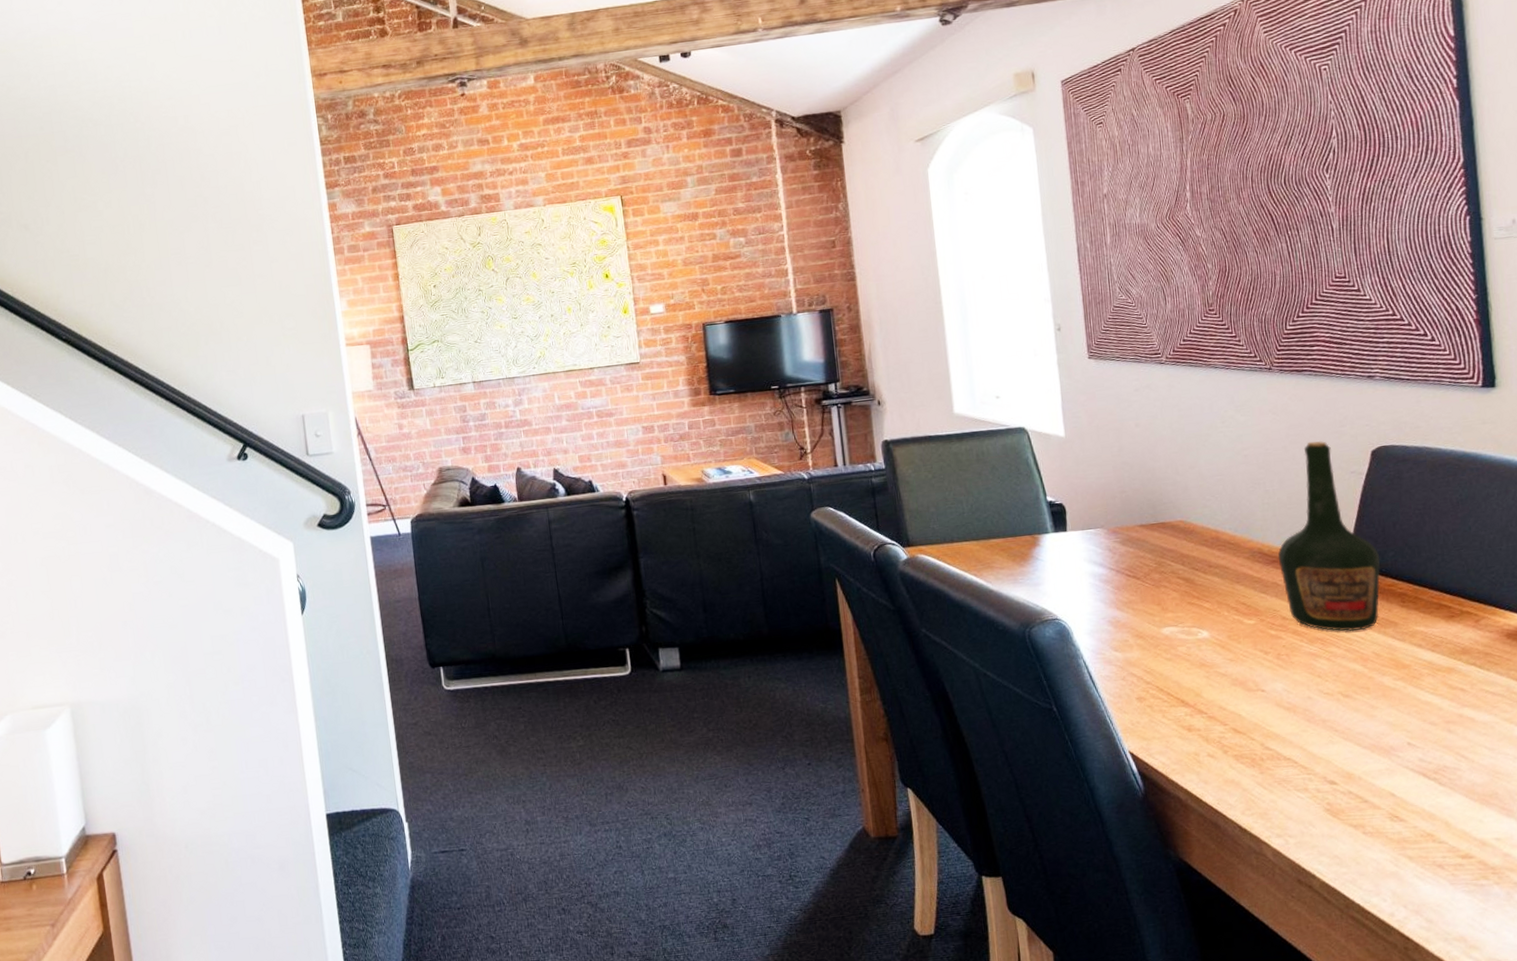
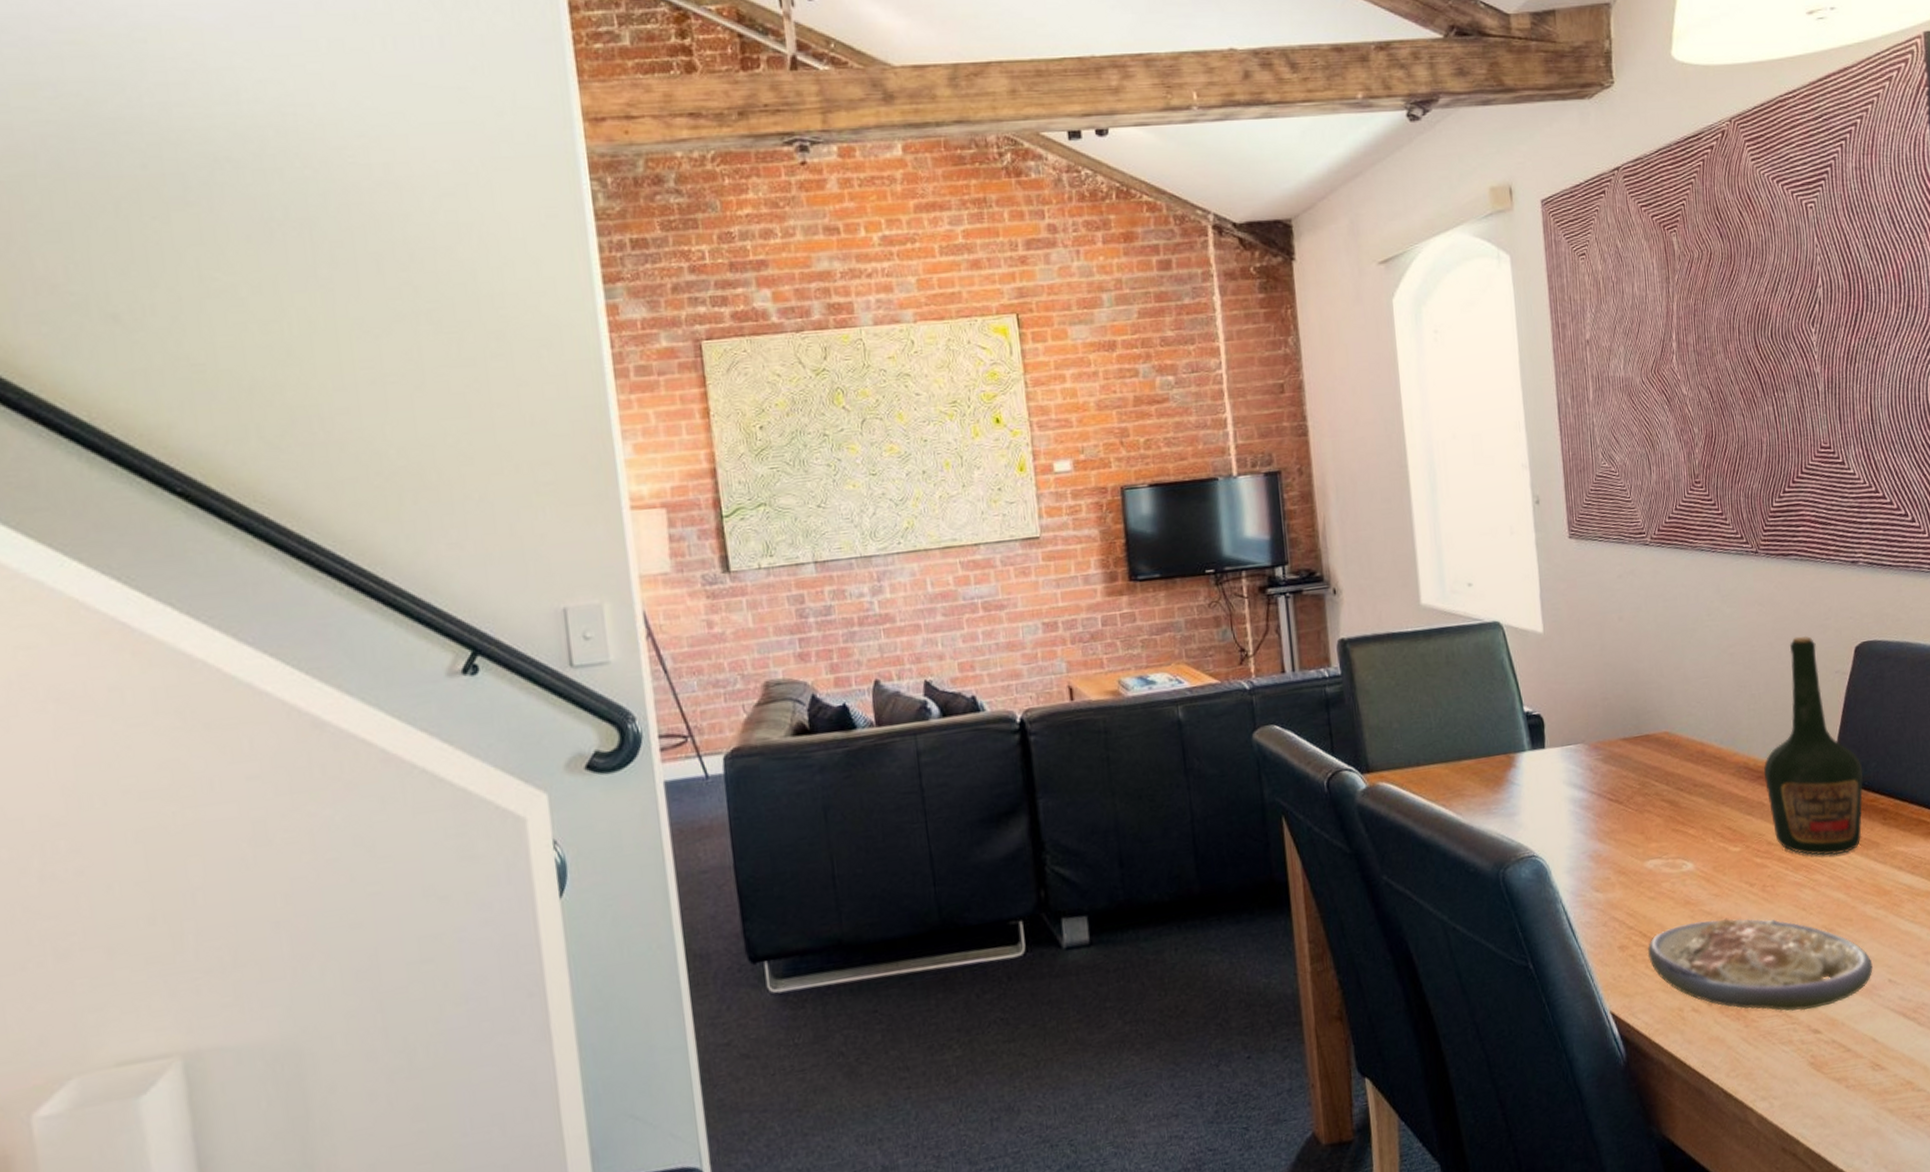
soup: none [1164,680,1391,764] -> present [1647,918,1873,1011]

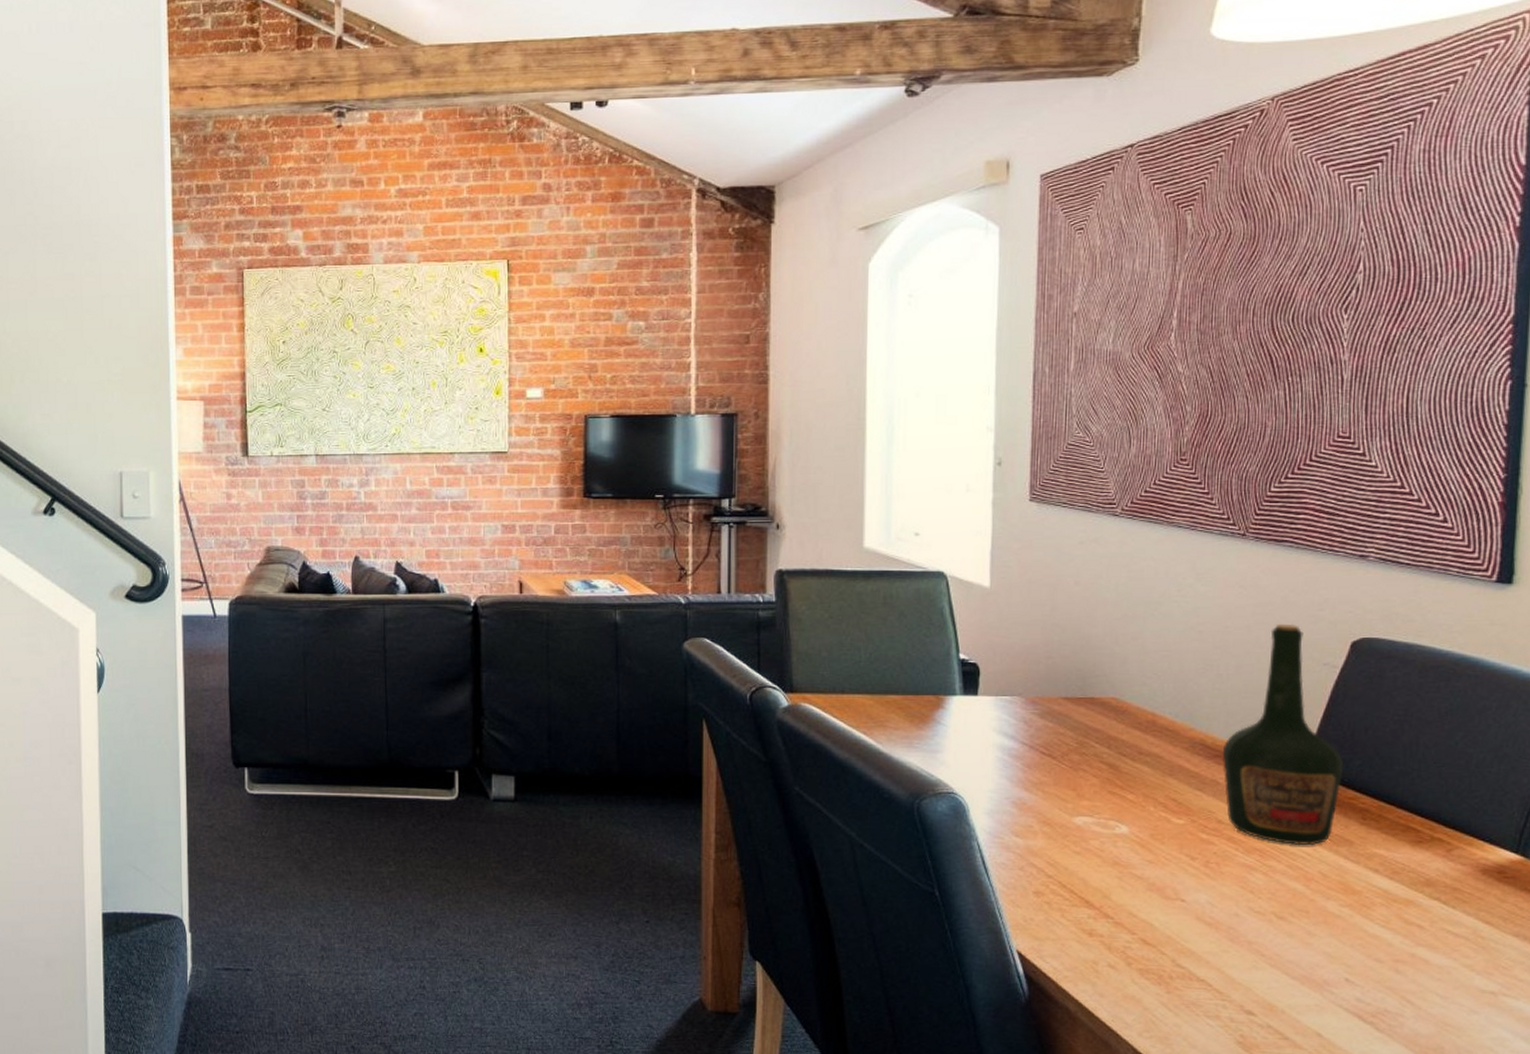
soup: present [1647,918,1873,1011] -> none [1064,882,1328,991]

